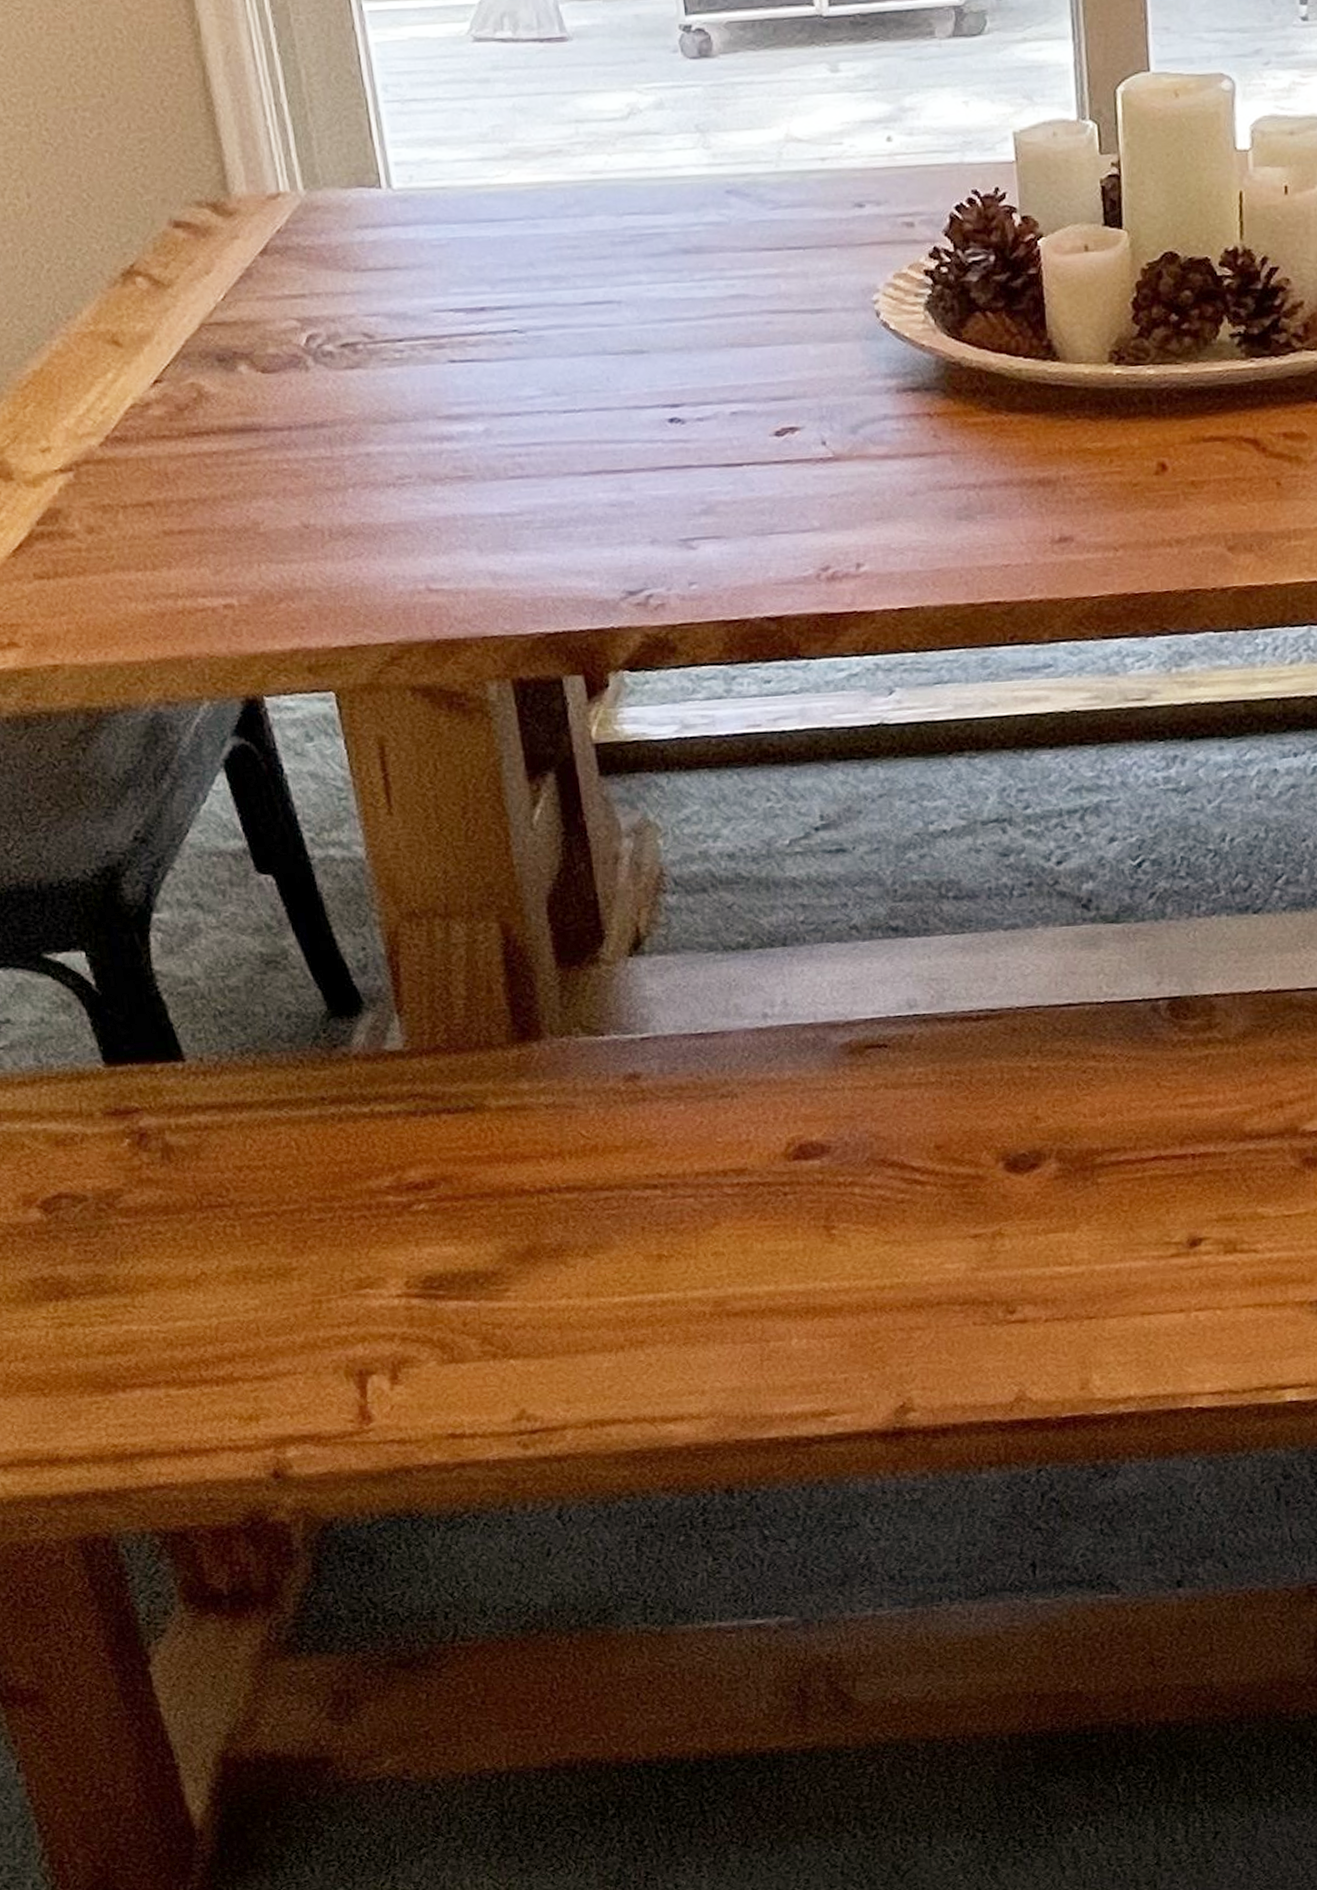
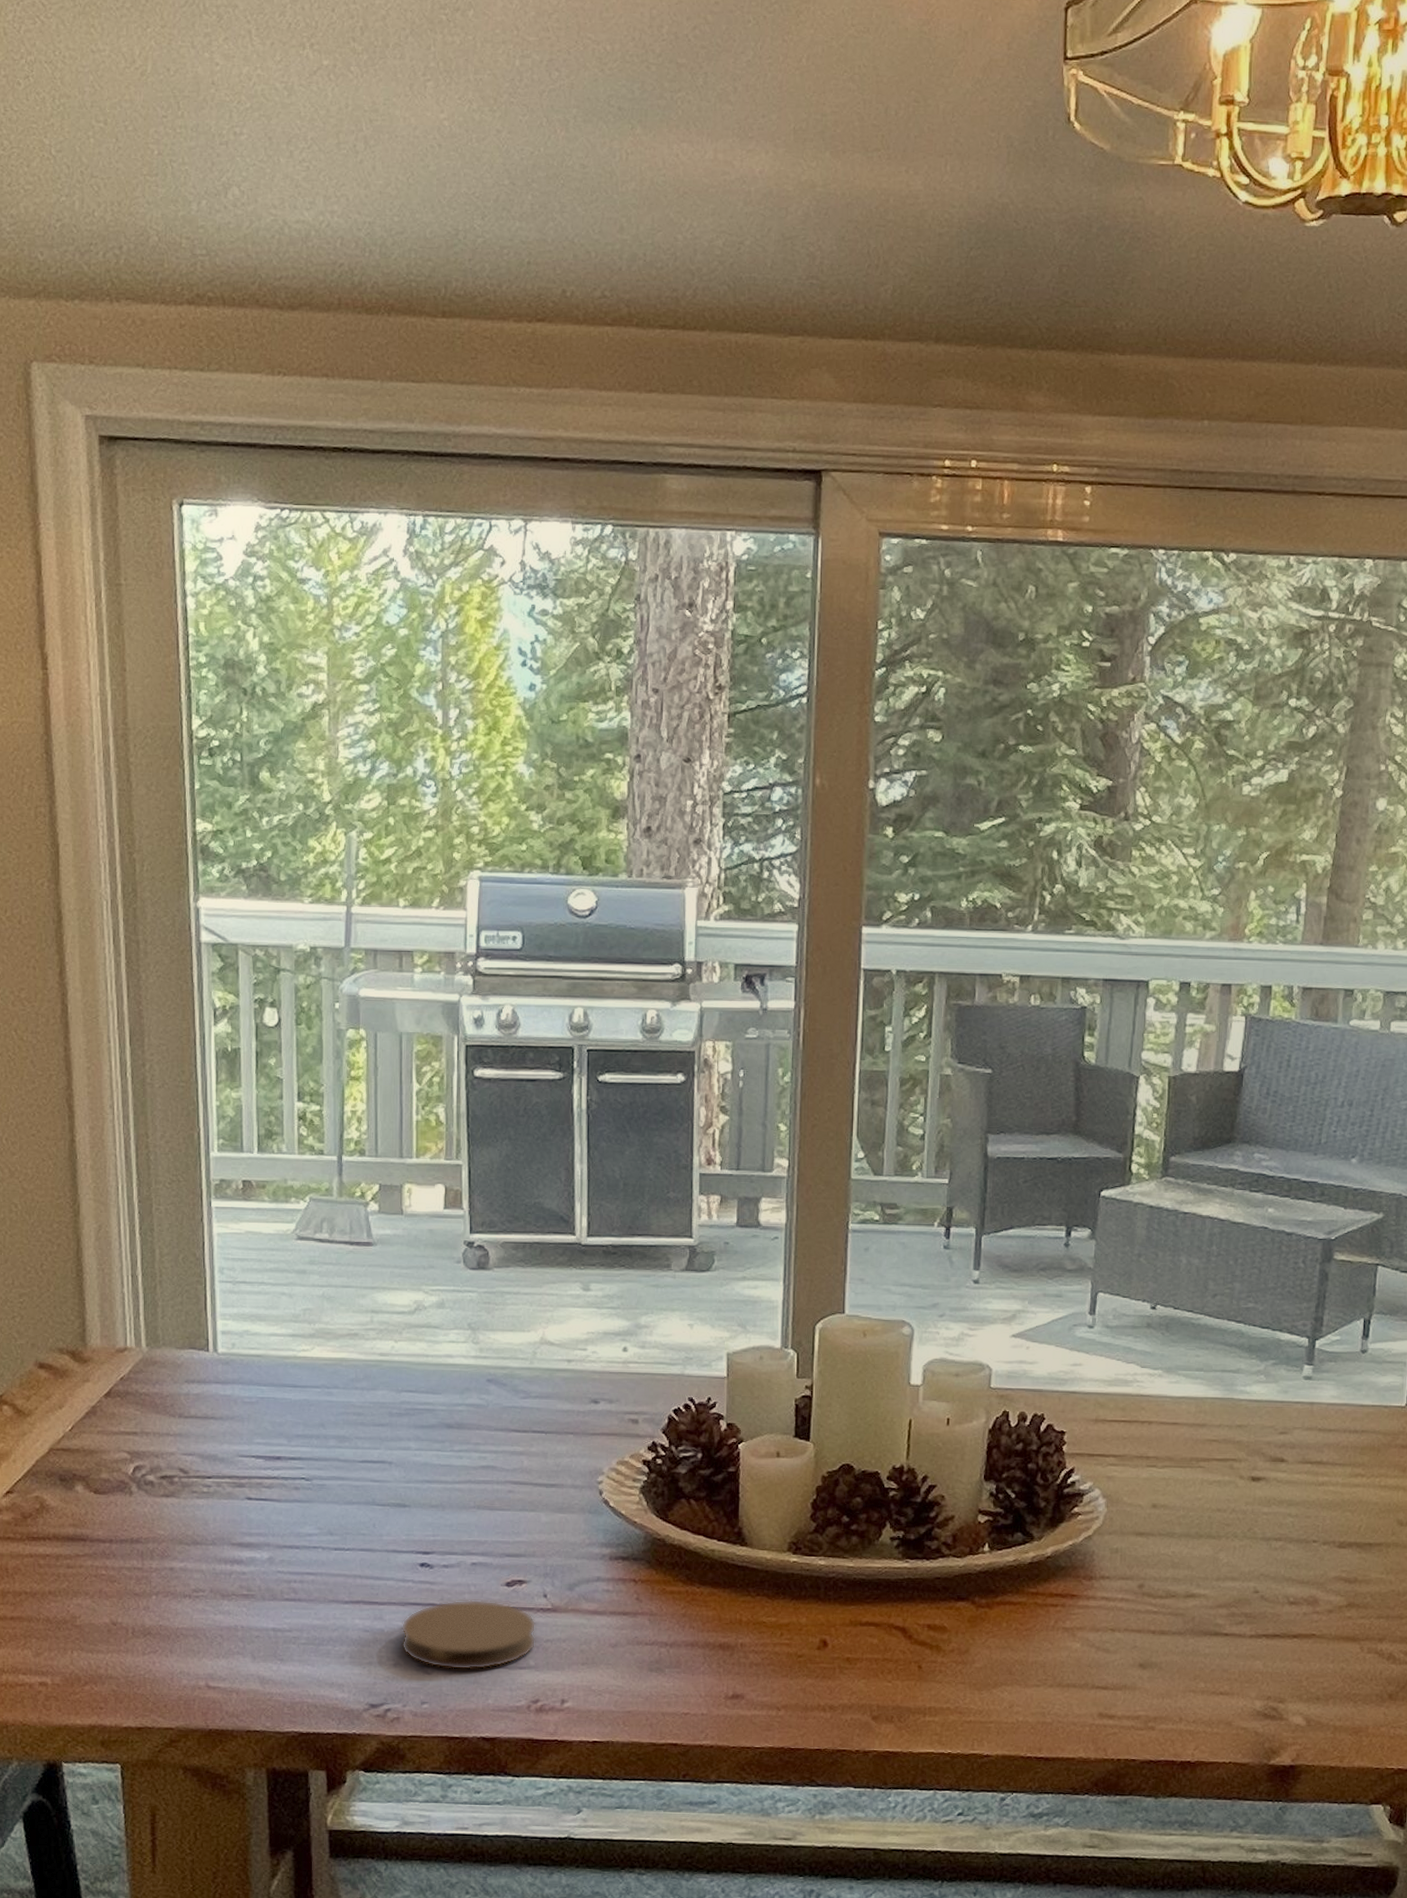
coaster: none [654,455,819,542] -> present [401,1599,536,1671]

